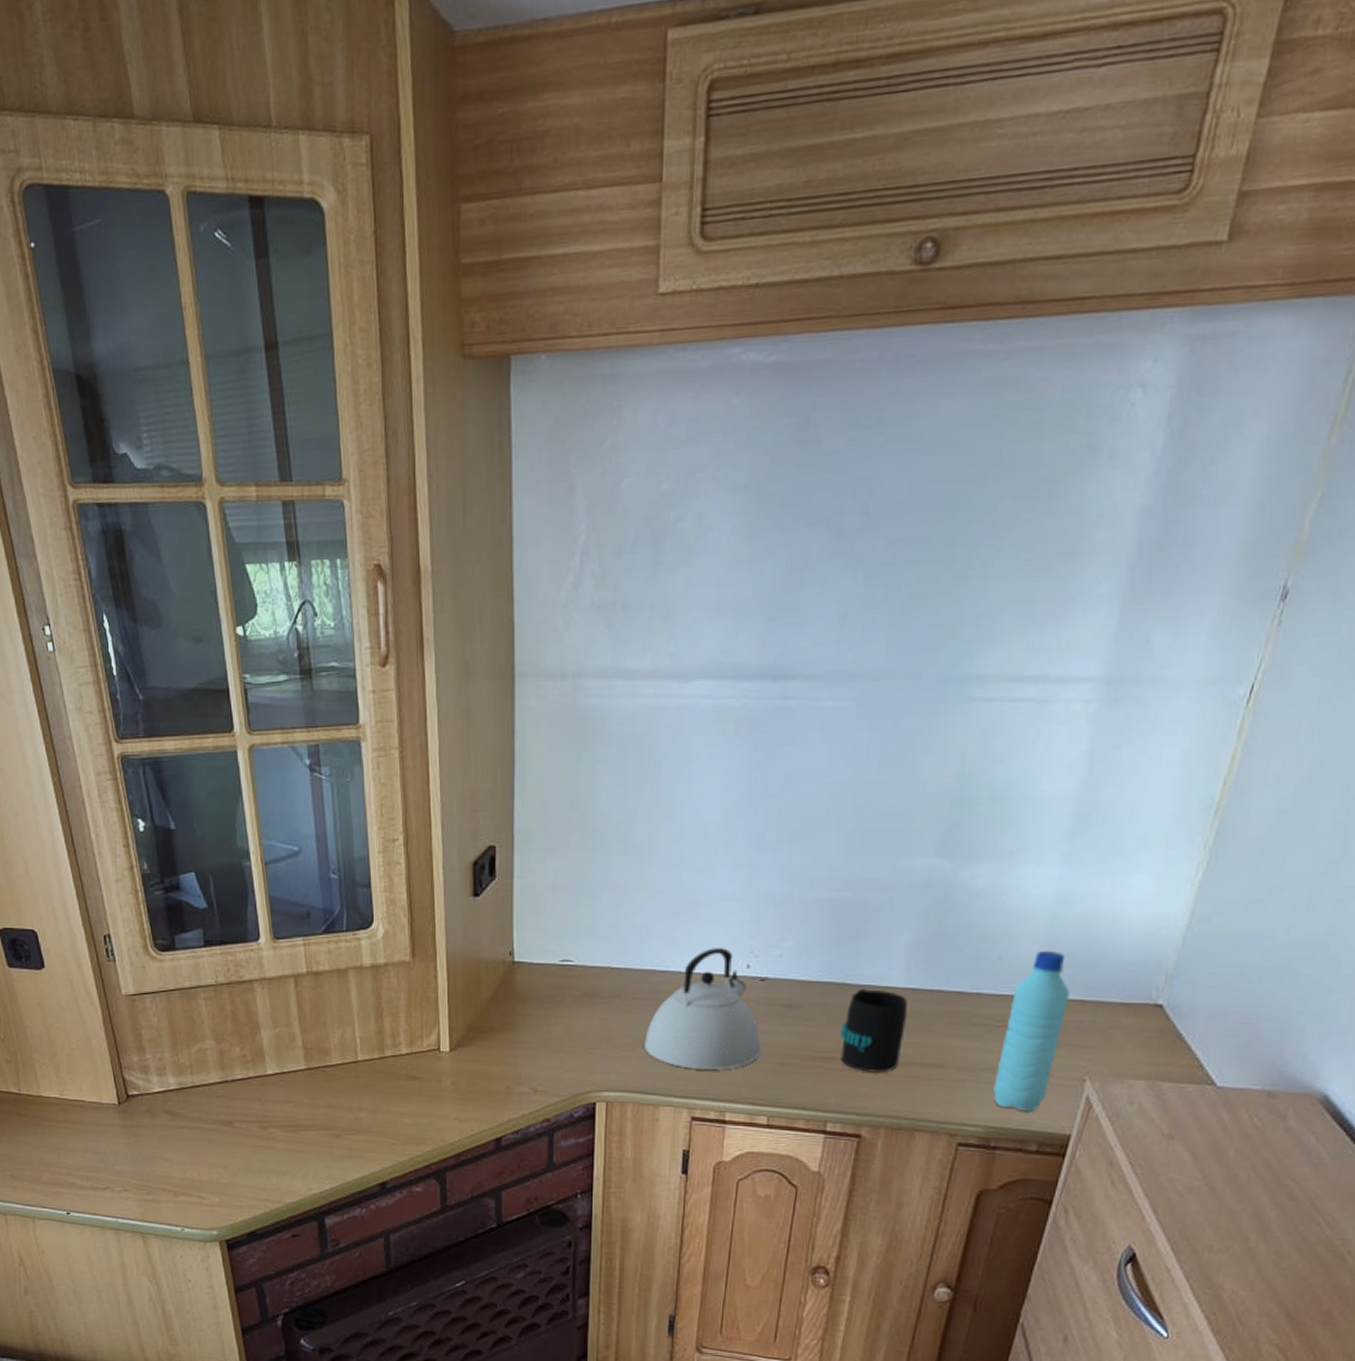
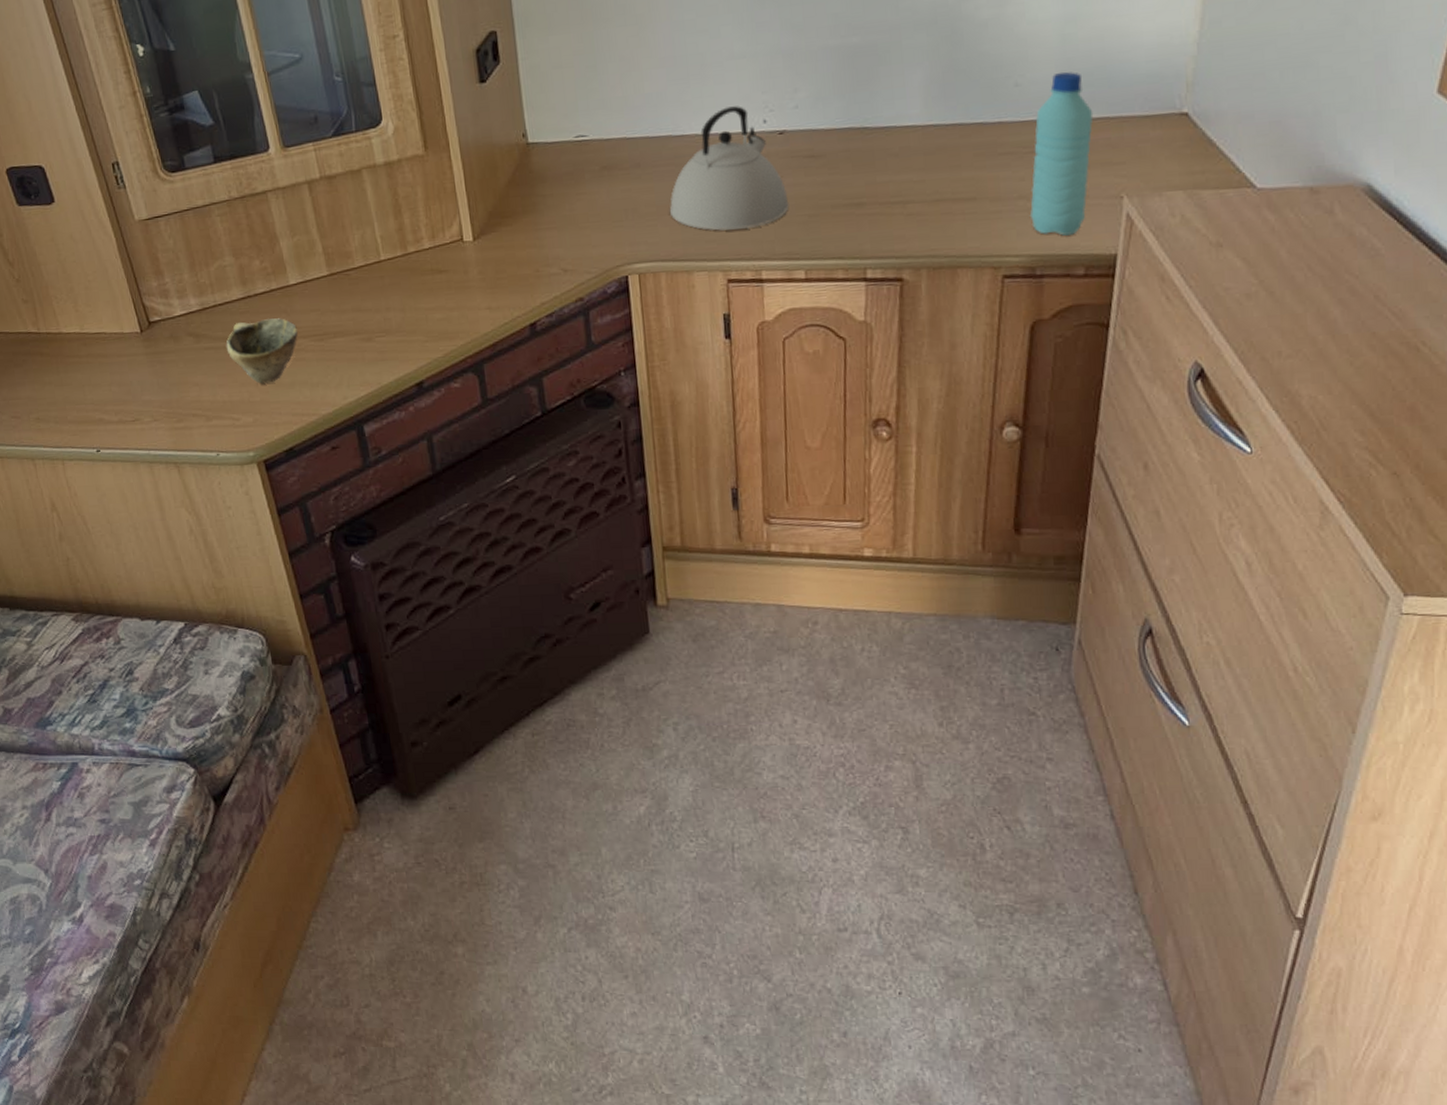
ceramic bowl: none [200,1105,270,1168] -> present [226,318,298,385]
mug: present [840,989,907,1072] -> none [867,130,932,214]

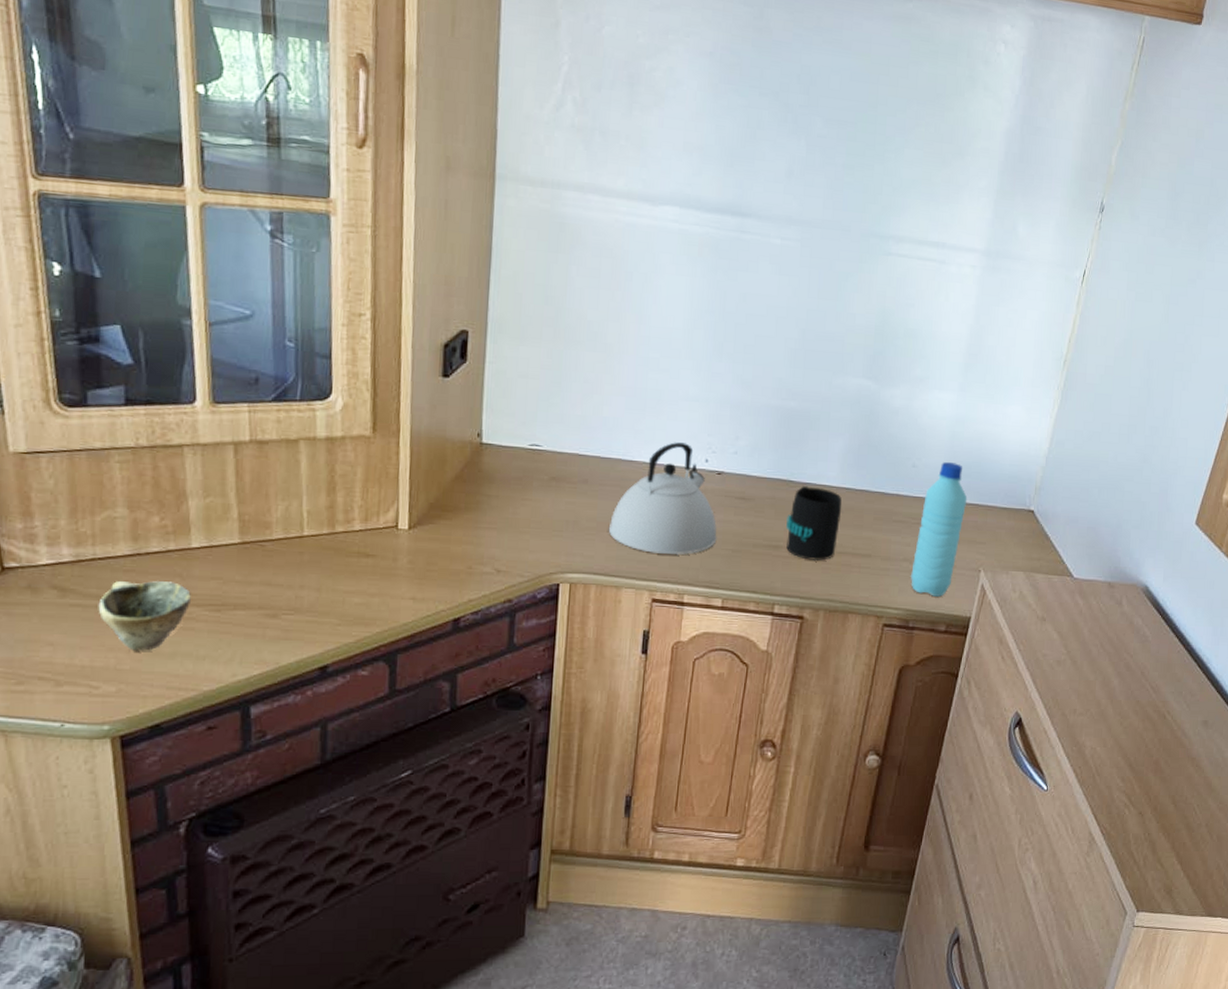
mug: none [867,130,932,214] -> present [786,486,842,561]

